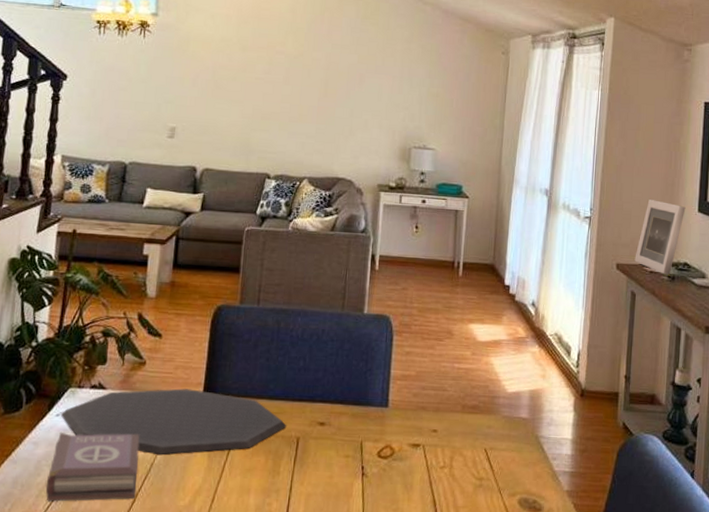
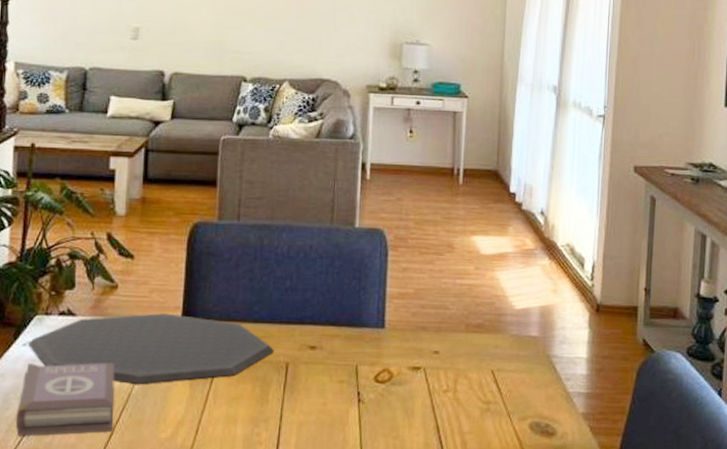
picture frame: present [634,199,686,275] -> none [654,94,711,177]

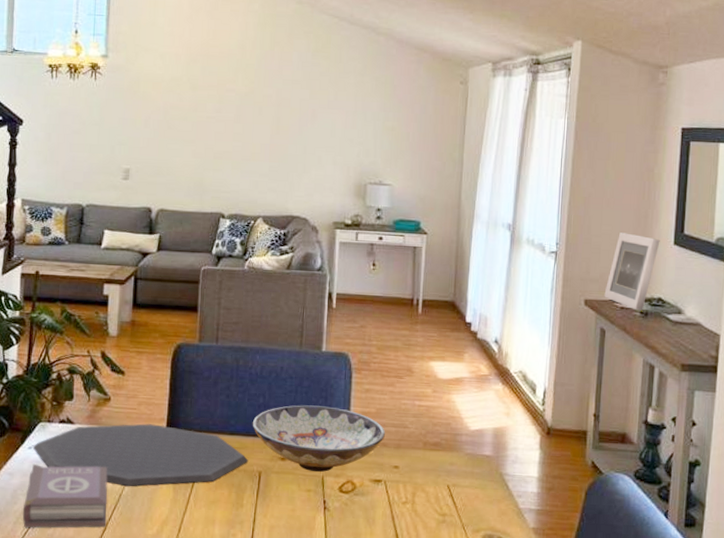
bowl: none [278,287,425,360] -> present [252,405,386,472]
picture frame: none [654,94,711,177] -> present [604,232,660,311]

